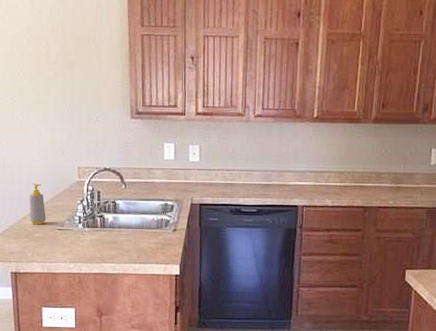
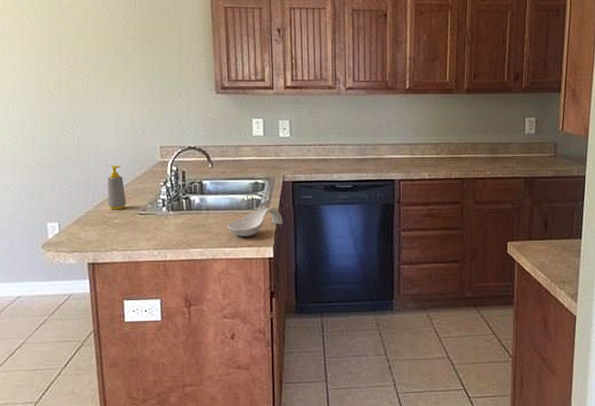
spoon rest: none [138,227,190,254] -> present [227,207,284,237]

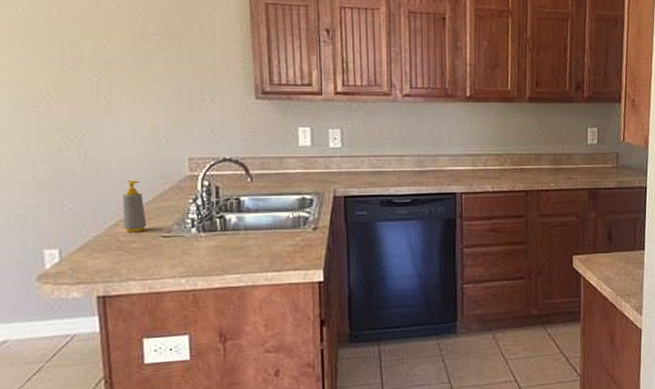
spoon rest: present [227,207,284,237] -> none [270,225,335,259]

